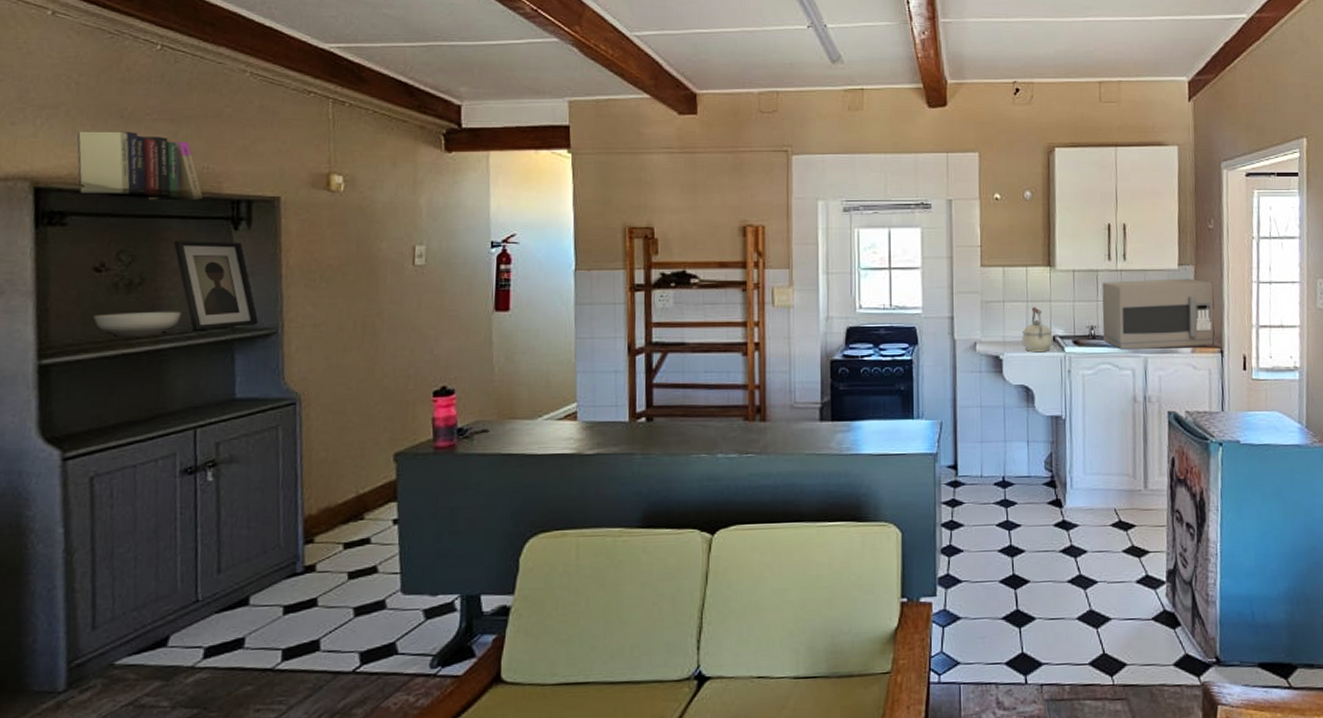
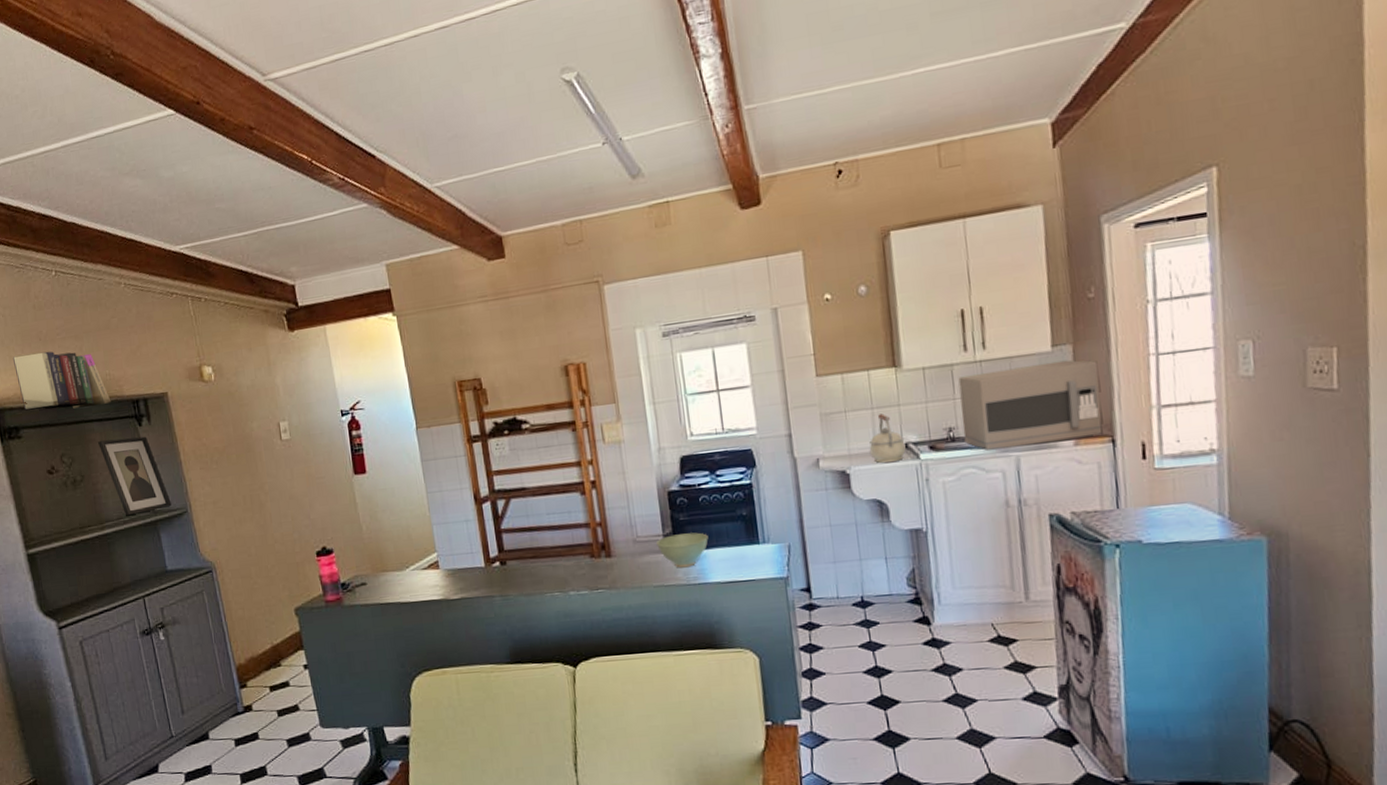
bowl: present [93,311,182,337] -> none [55,501,116,527]
bowl: none [814,403,865,437] -> present [656,532,708,568]

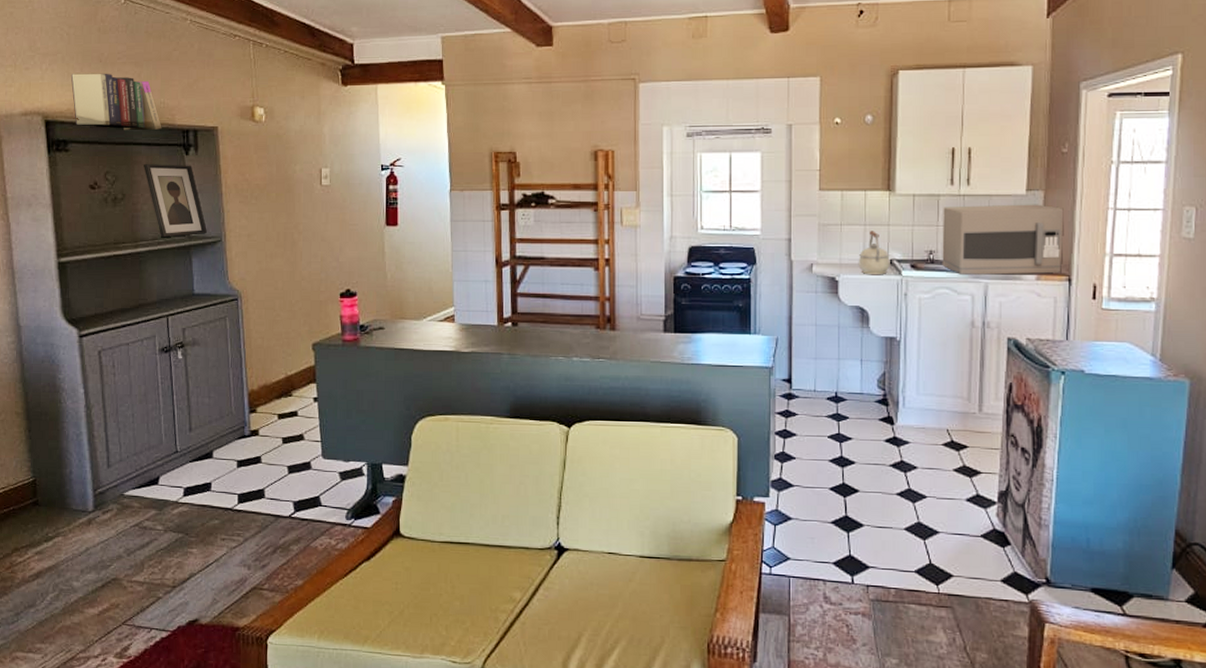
bowl: present [656,532,708,568] -> none [658,317,705,348]

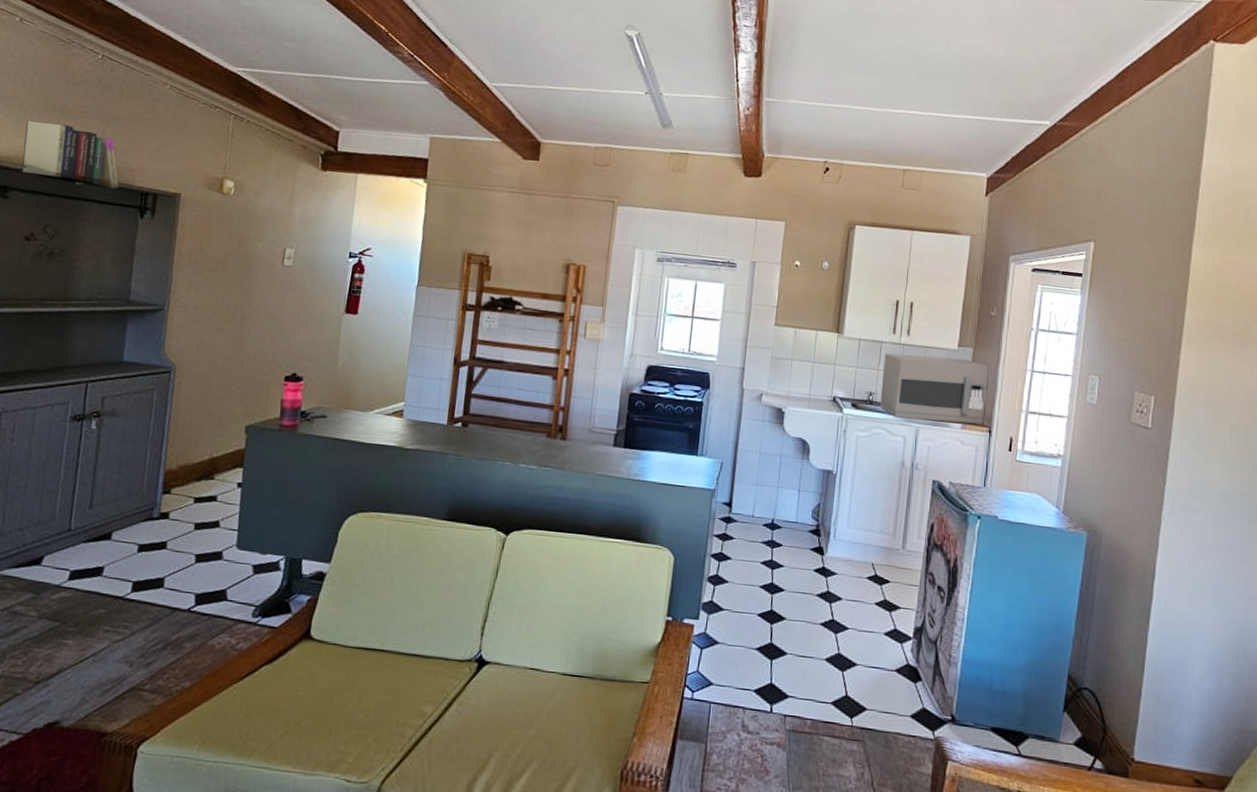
picture frame: present [144,164,207,238] -> none [90,222,150,301]
kettle: present [858,231,890,275] -> none [804,368,834,411]

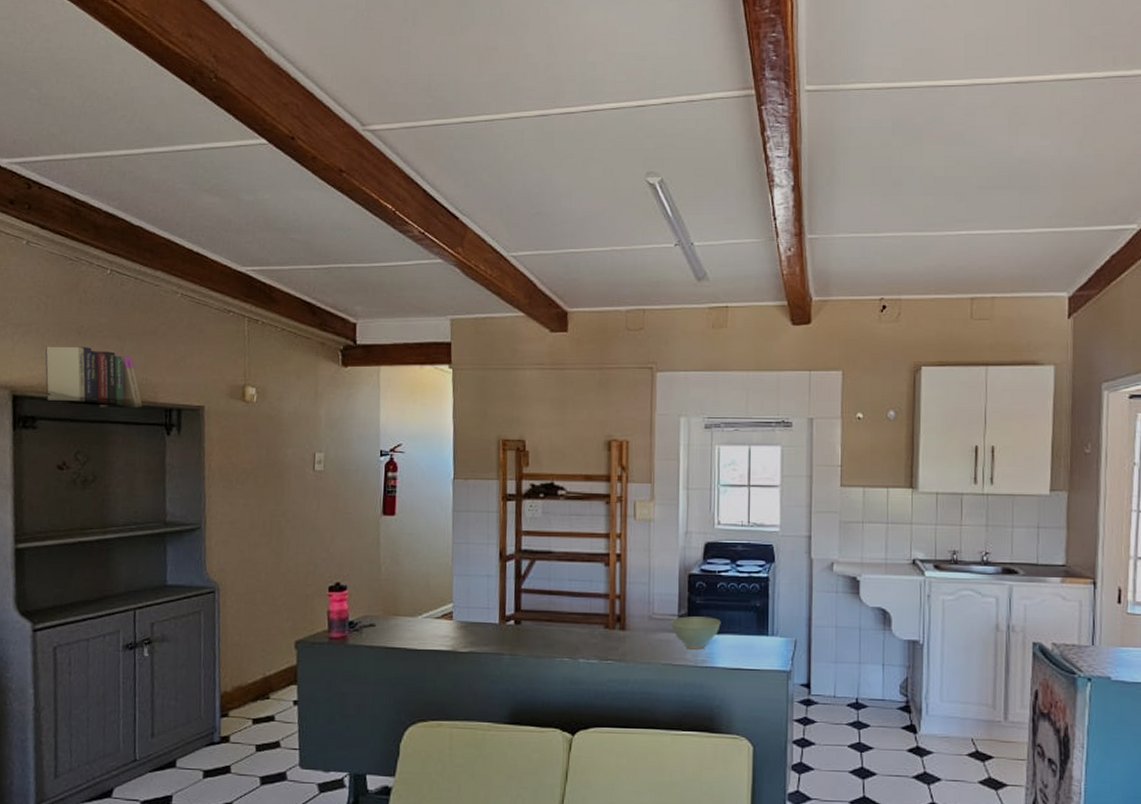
bowl: none [609,432,655,464] -> present [671,616,721,650]
microwave: present [880,353,989,425] -> none [965,504,1088,577]

